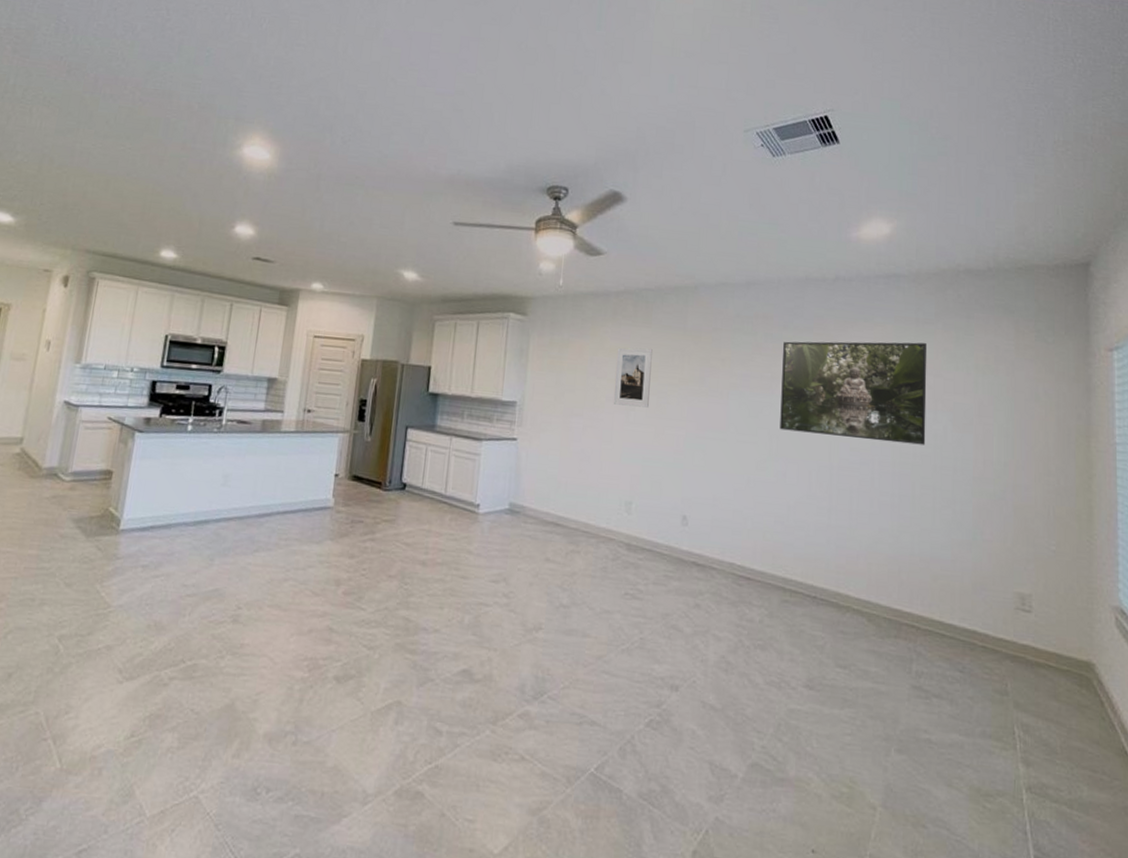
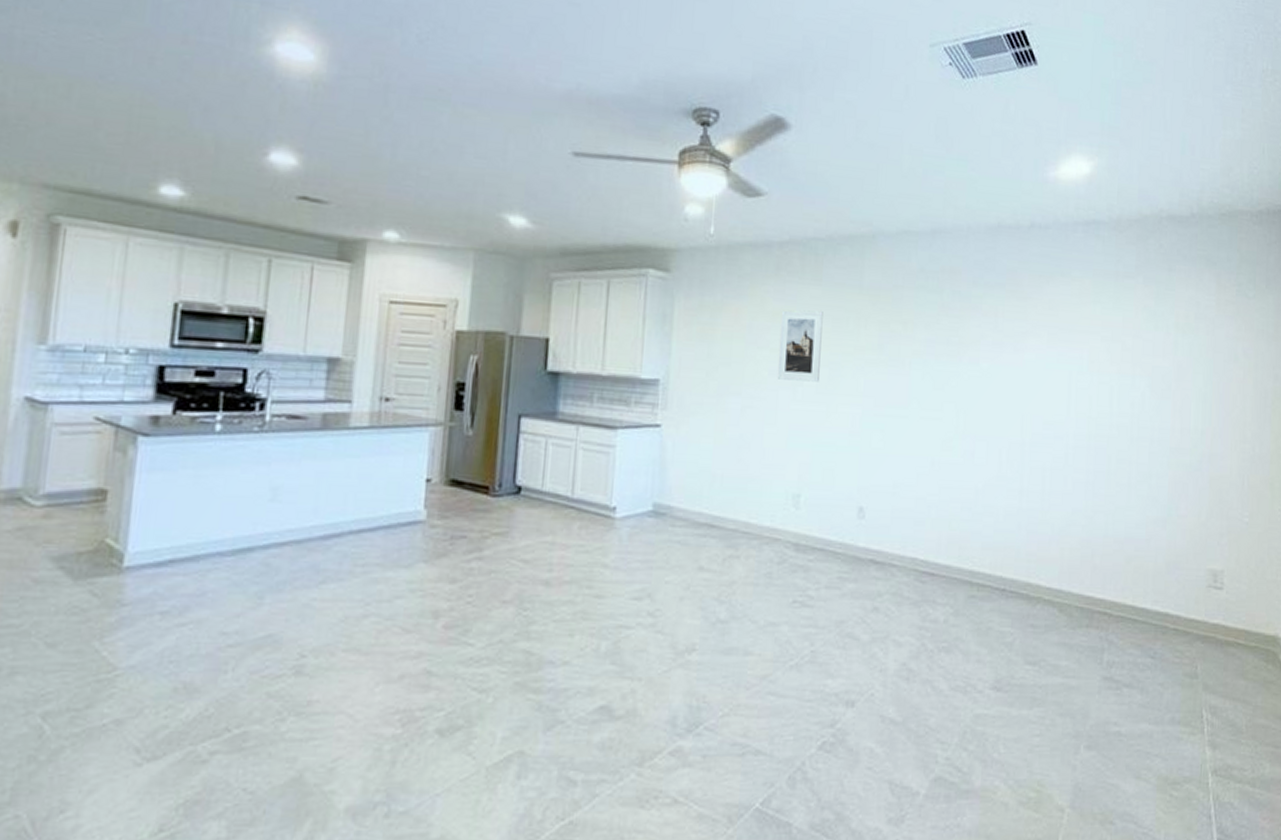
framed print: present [780,341,927,445] -> none [968,299,1127,415]

